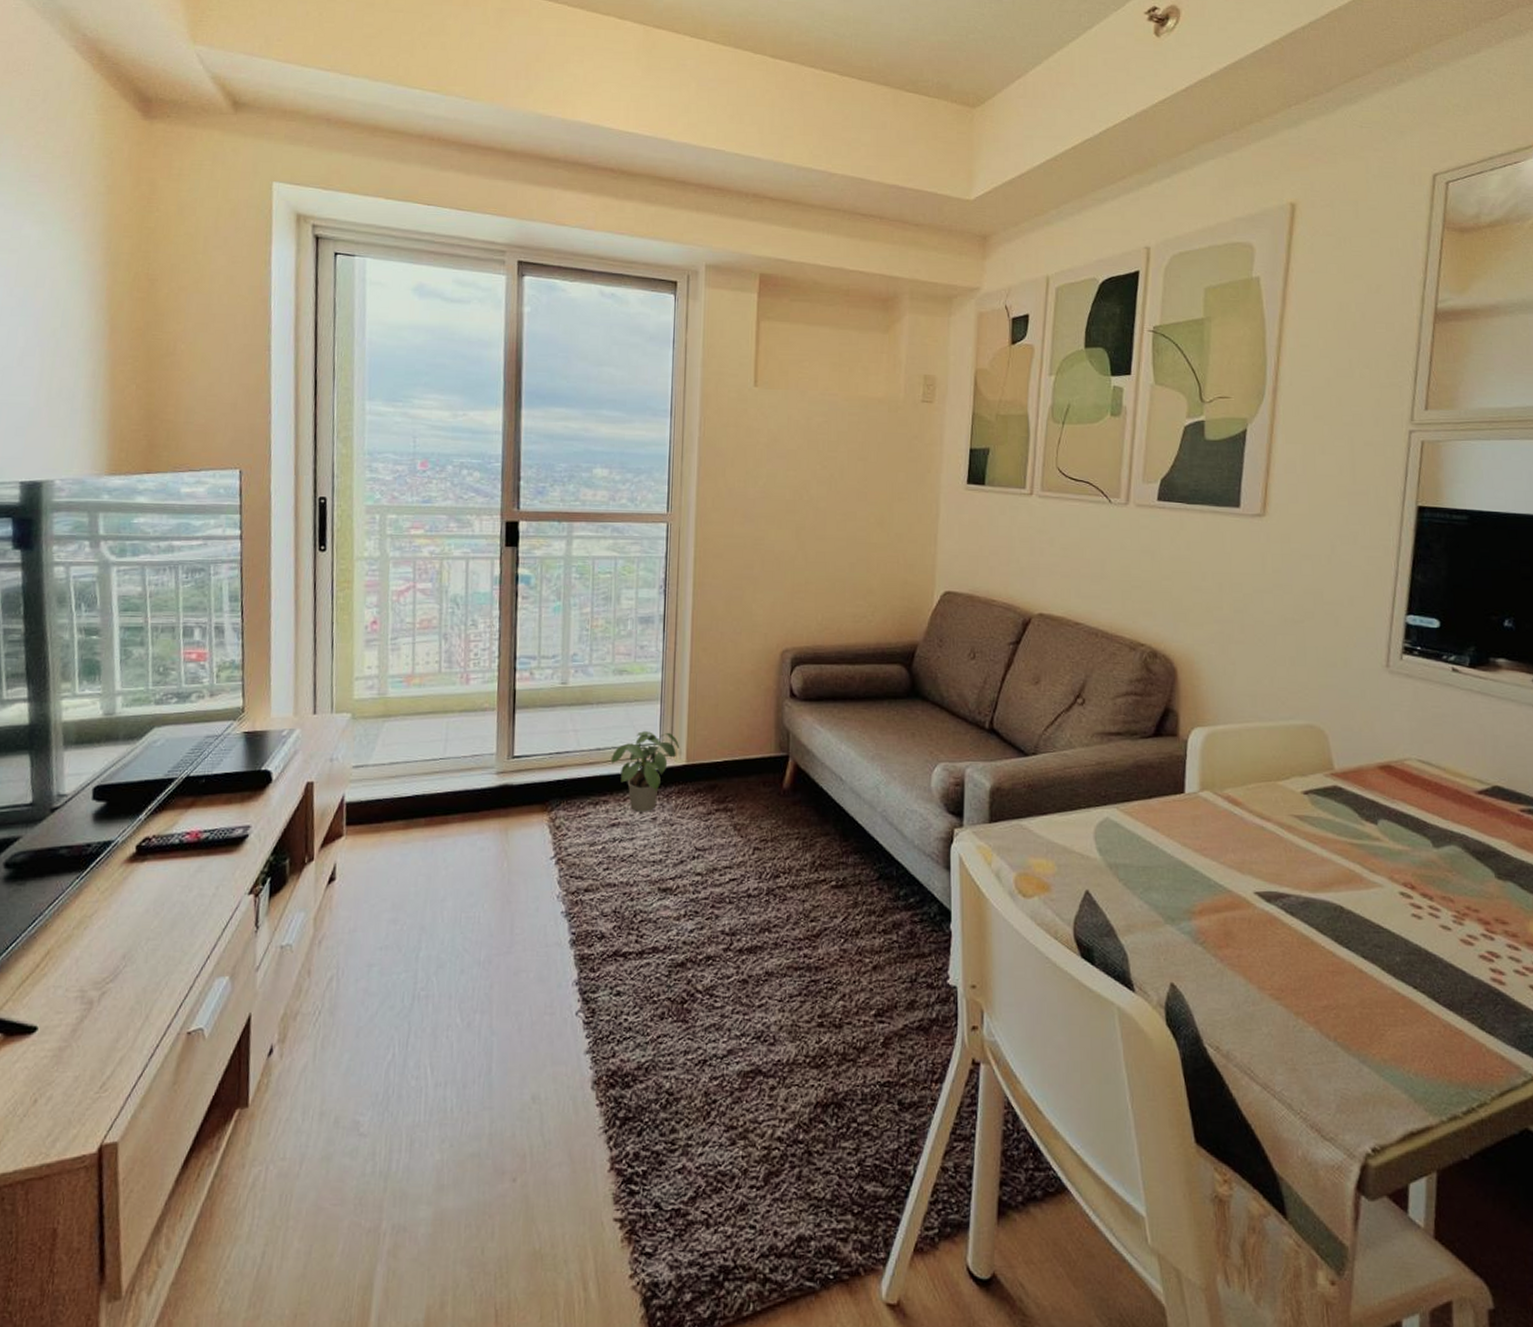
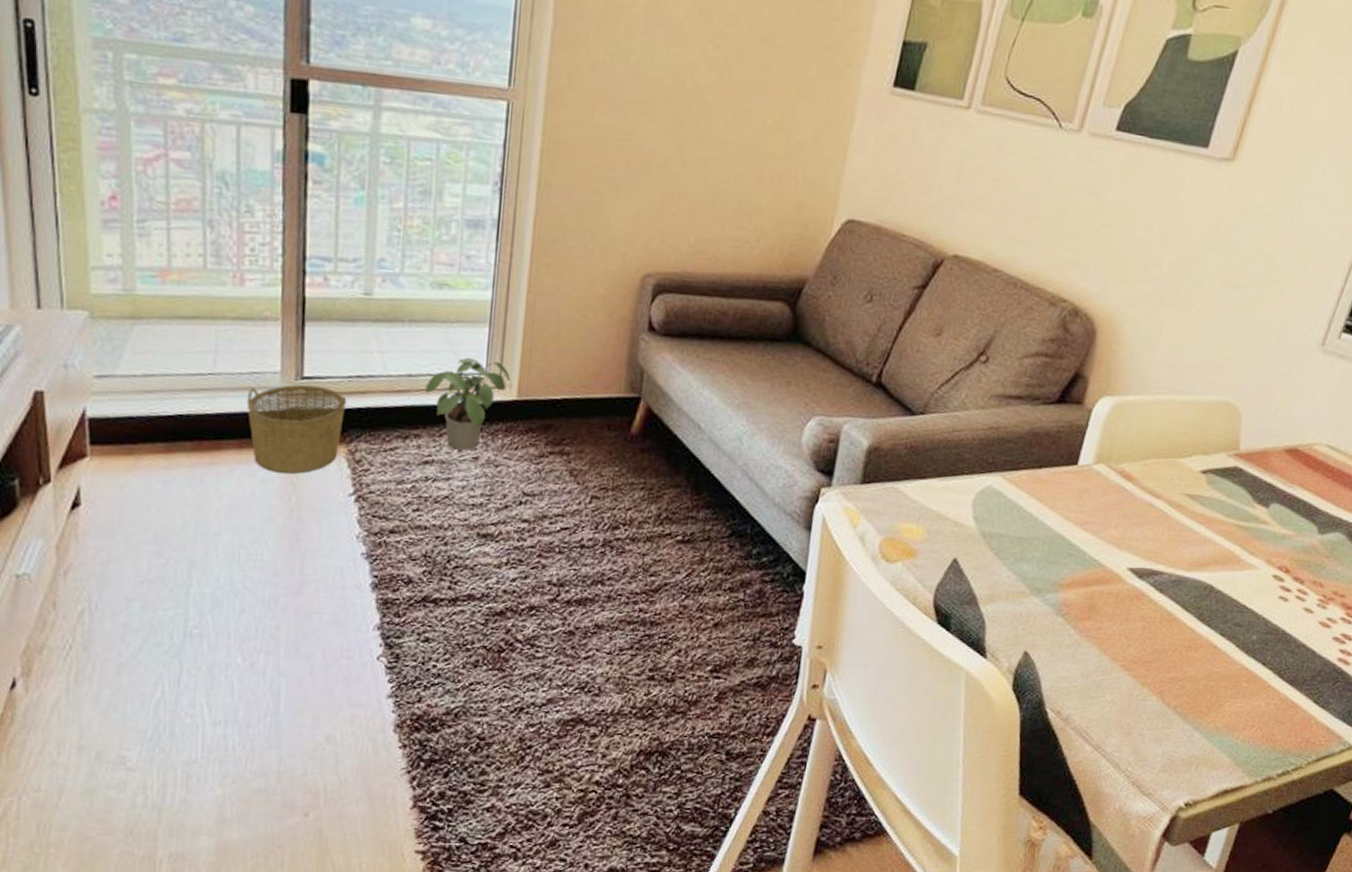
basket: none [469,762,549,841] -> present [246,384,347,474]

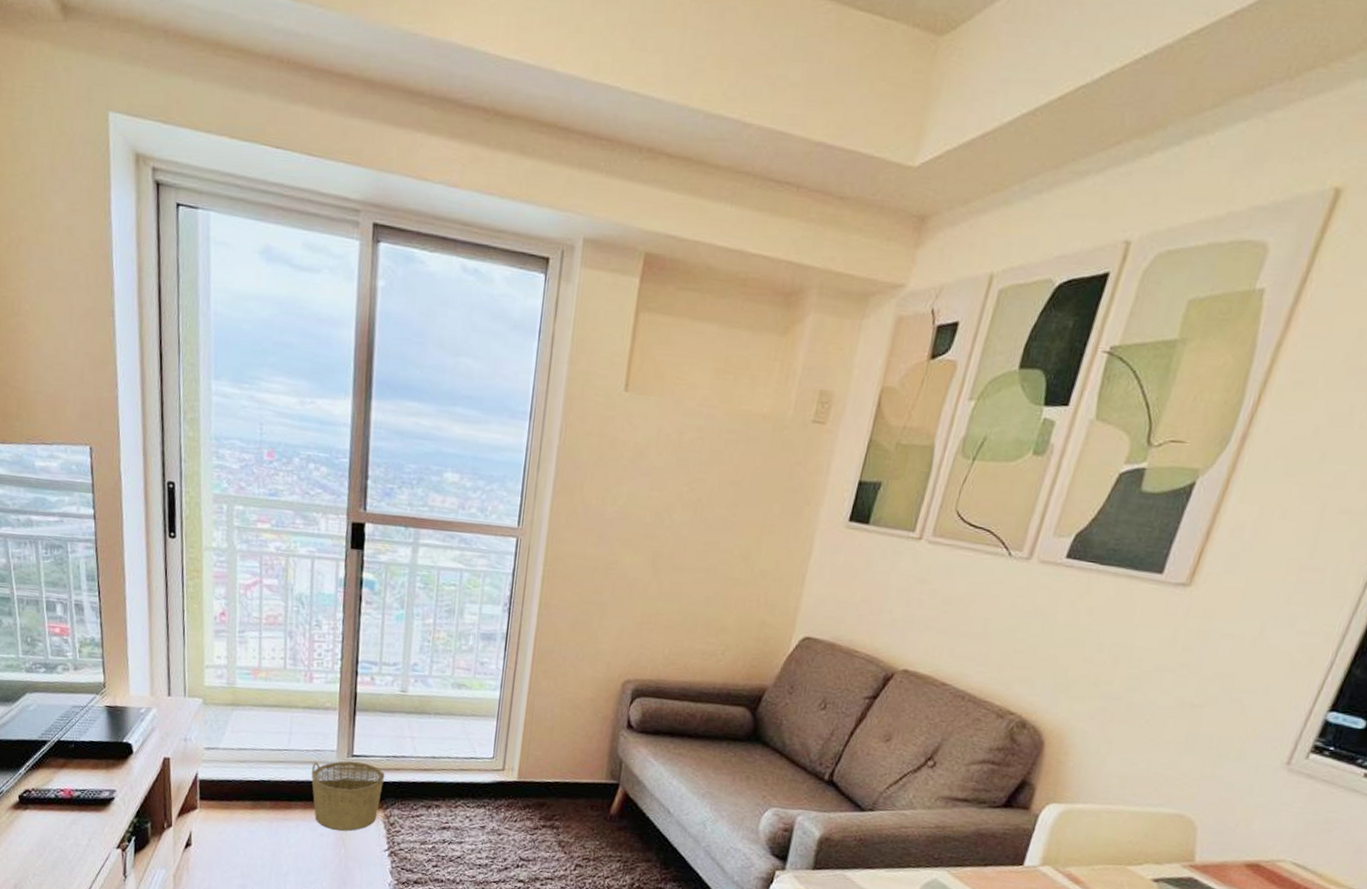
potted plant: present [425,358,511,451] -> none [445,745,513,820]

